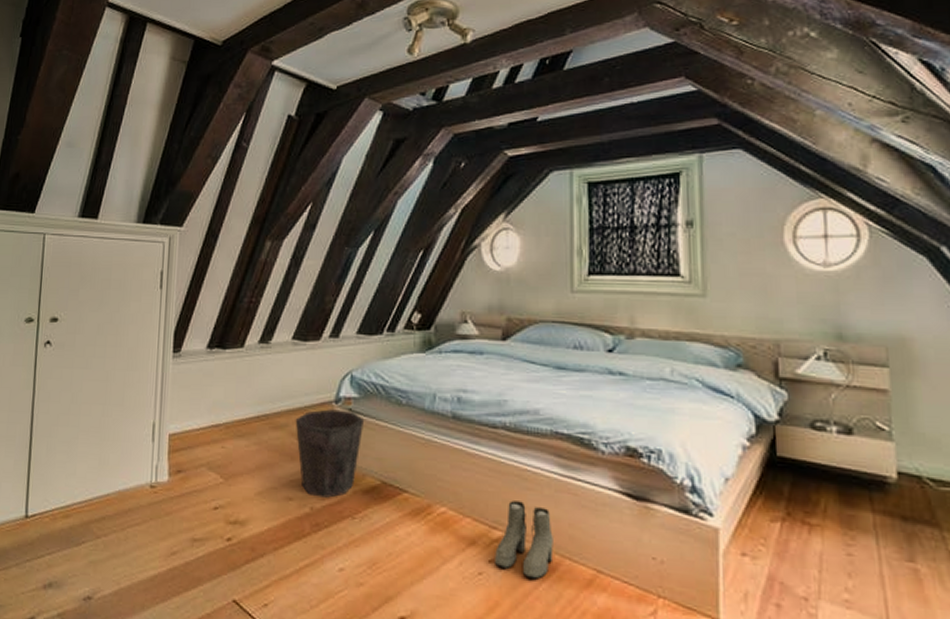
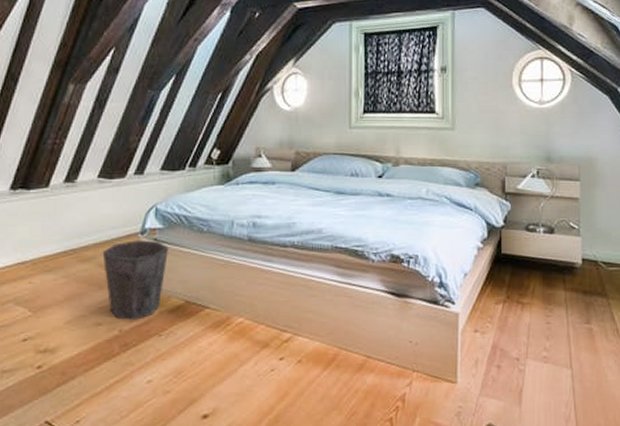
boots: present [495,501,554,579] -> none [285,307,333,369]

